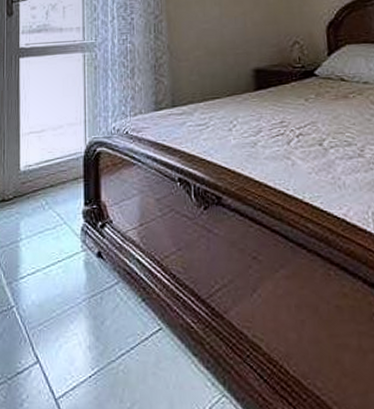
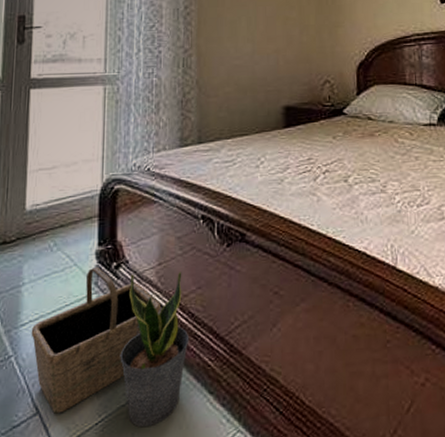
basket: none [29,225,144,364] -> present [31,266,160,414]
potted plant: none [108,233,173,384] -> present [120,272,190,428]

